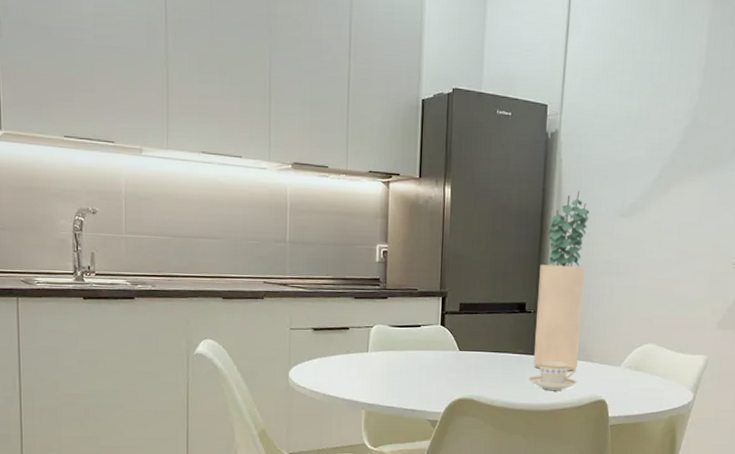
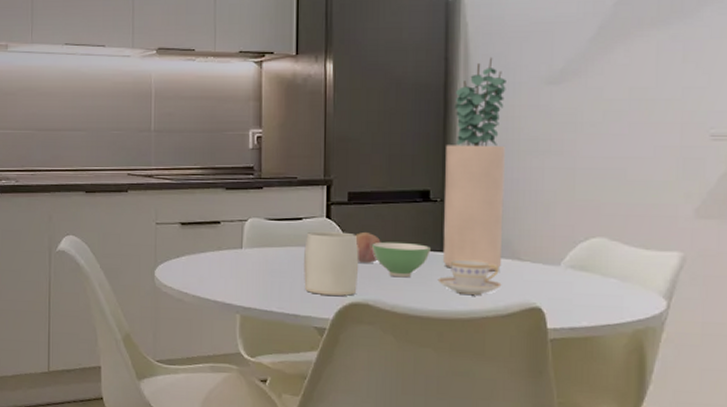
mug: none [420,337,467,393] -> present [304,231,359,296]
fruit: none [464,337,485,366] -> present [355,231,381,264]
bowl: none [477,346,524,377] -> present [371,241,431,278]

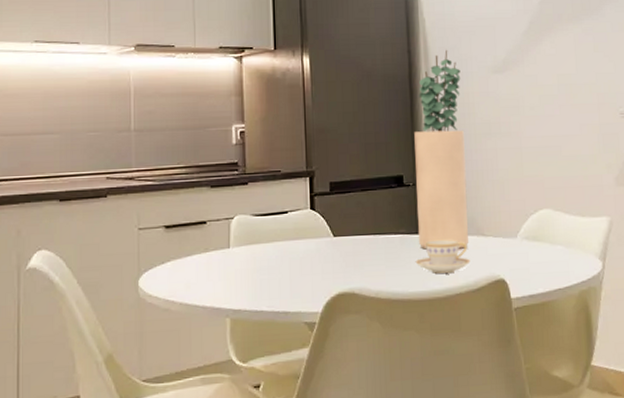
mug: present [304,231,359,296] -> none [291,222,344,288]
fruit: present [355,231,381,264] -> none [339,220,363,253]
bowl: present [371,241,431,278] -> none [353,227,407,263]

